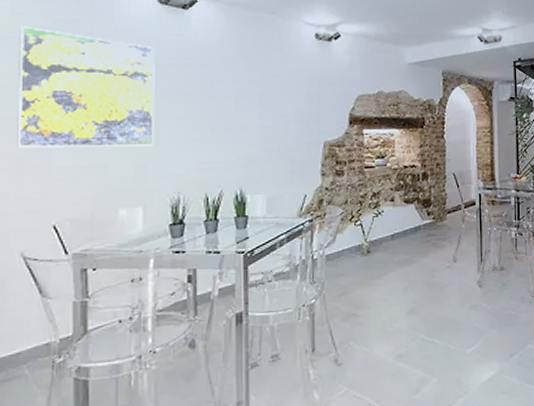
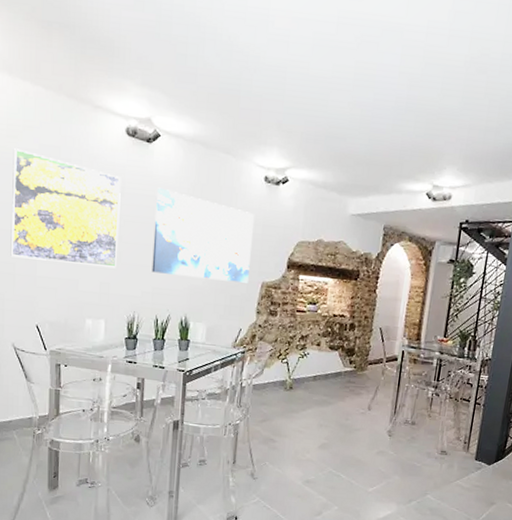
wall art: none [196,54,309,146] -> present [152,187,254,283]

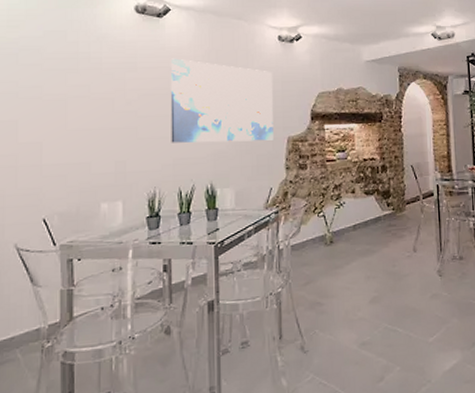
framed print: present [10,148,121,269] -> none [12,37,133,148]

